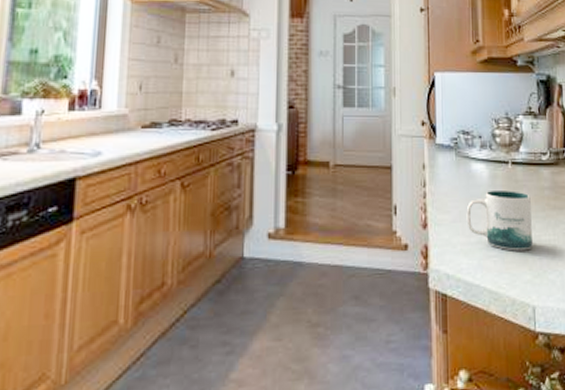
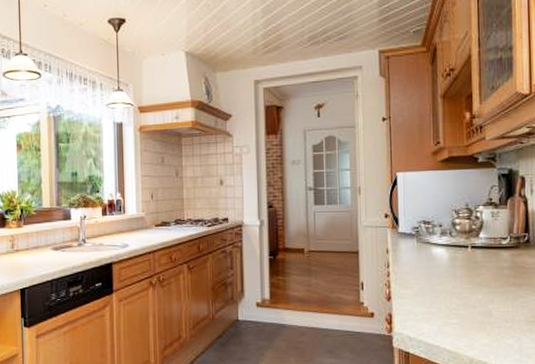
mug: present [466,191,533,251] -> none [427,270,491,320]

